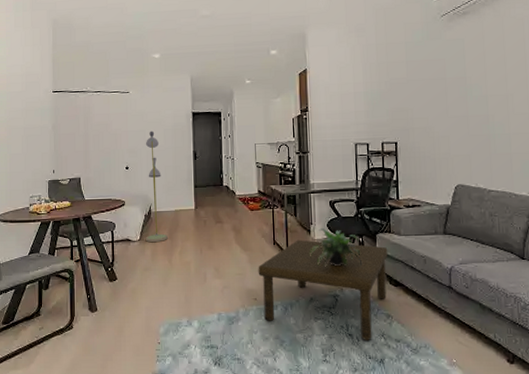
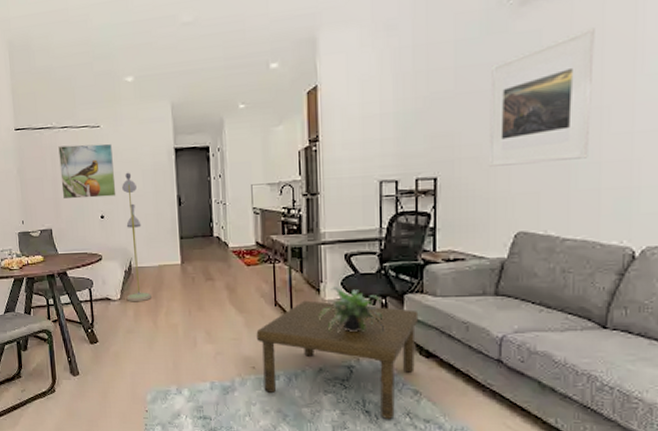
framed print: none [91,106,141,152] -> present [58,143,116,200]
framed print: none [432,40,501,135] -> present [490,27,595,167]

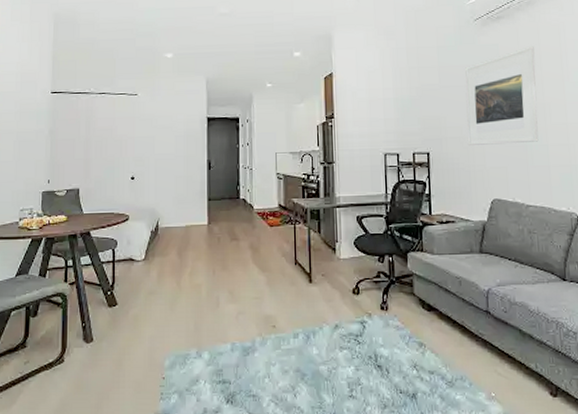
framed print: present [58,143,116,200] -> none [93,110,149,160]
floor lamp: present [122,172,151,302] -> none [151,137,176,263]
coffee table: present [256,300,419,420] -> none [277,259,421,374]
potted plant: present [319,285,385,333] -> none [335,245,393,290]

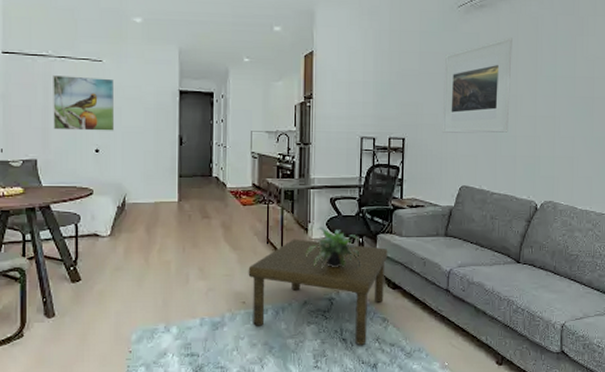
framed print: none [93,110,149,160] -> present [53,75,115,131]
coffee table: none [277,259,421,374] -> present [248,239,388,346]
potted plant: none [335,245,393,290] -> present [306,226,361,268]

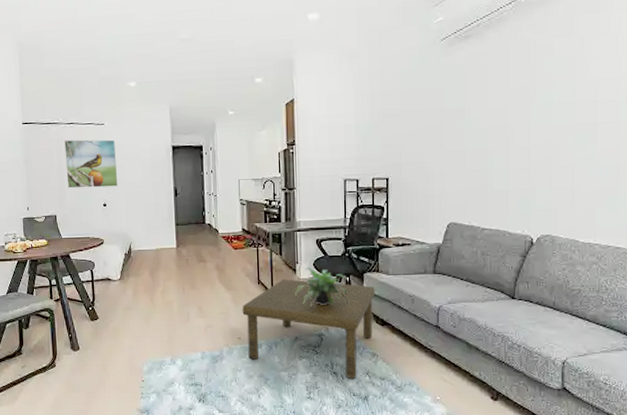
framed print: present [443,37,512,134] -> none [428,67,502,170]

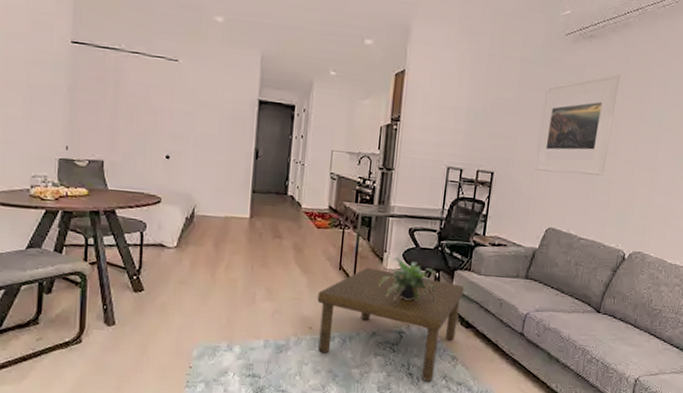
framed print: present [64,139,118,189] -> none [122,72,189,138]
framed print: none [428,67,502,170] -> present [535,73,620,176]

